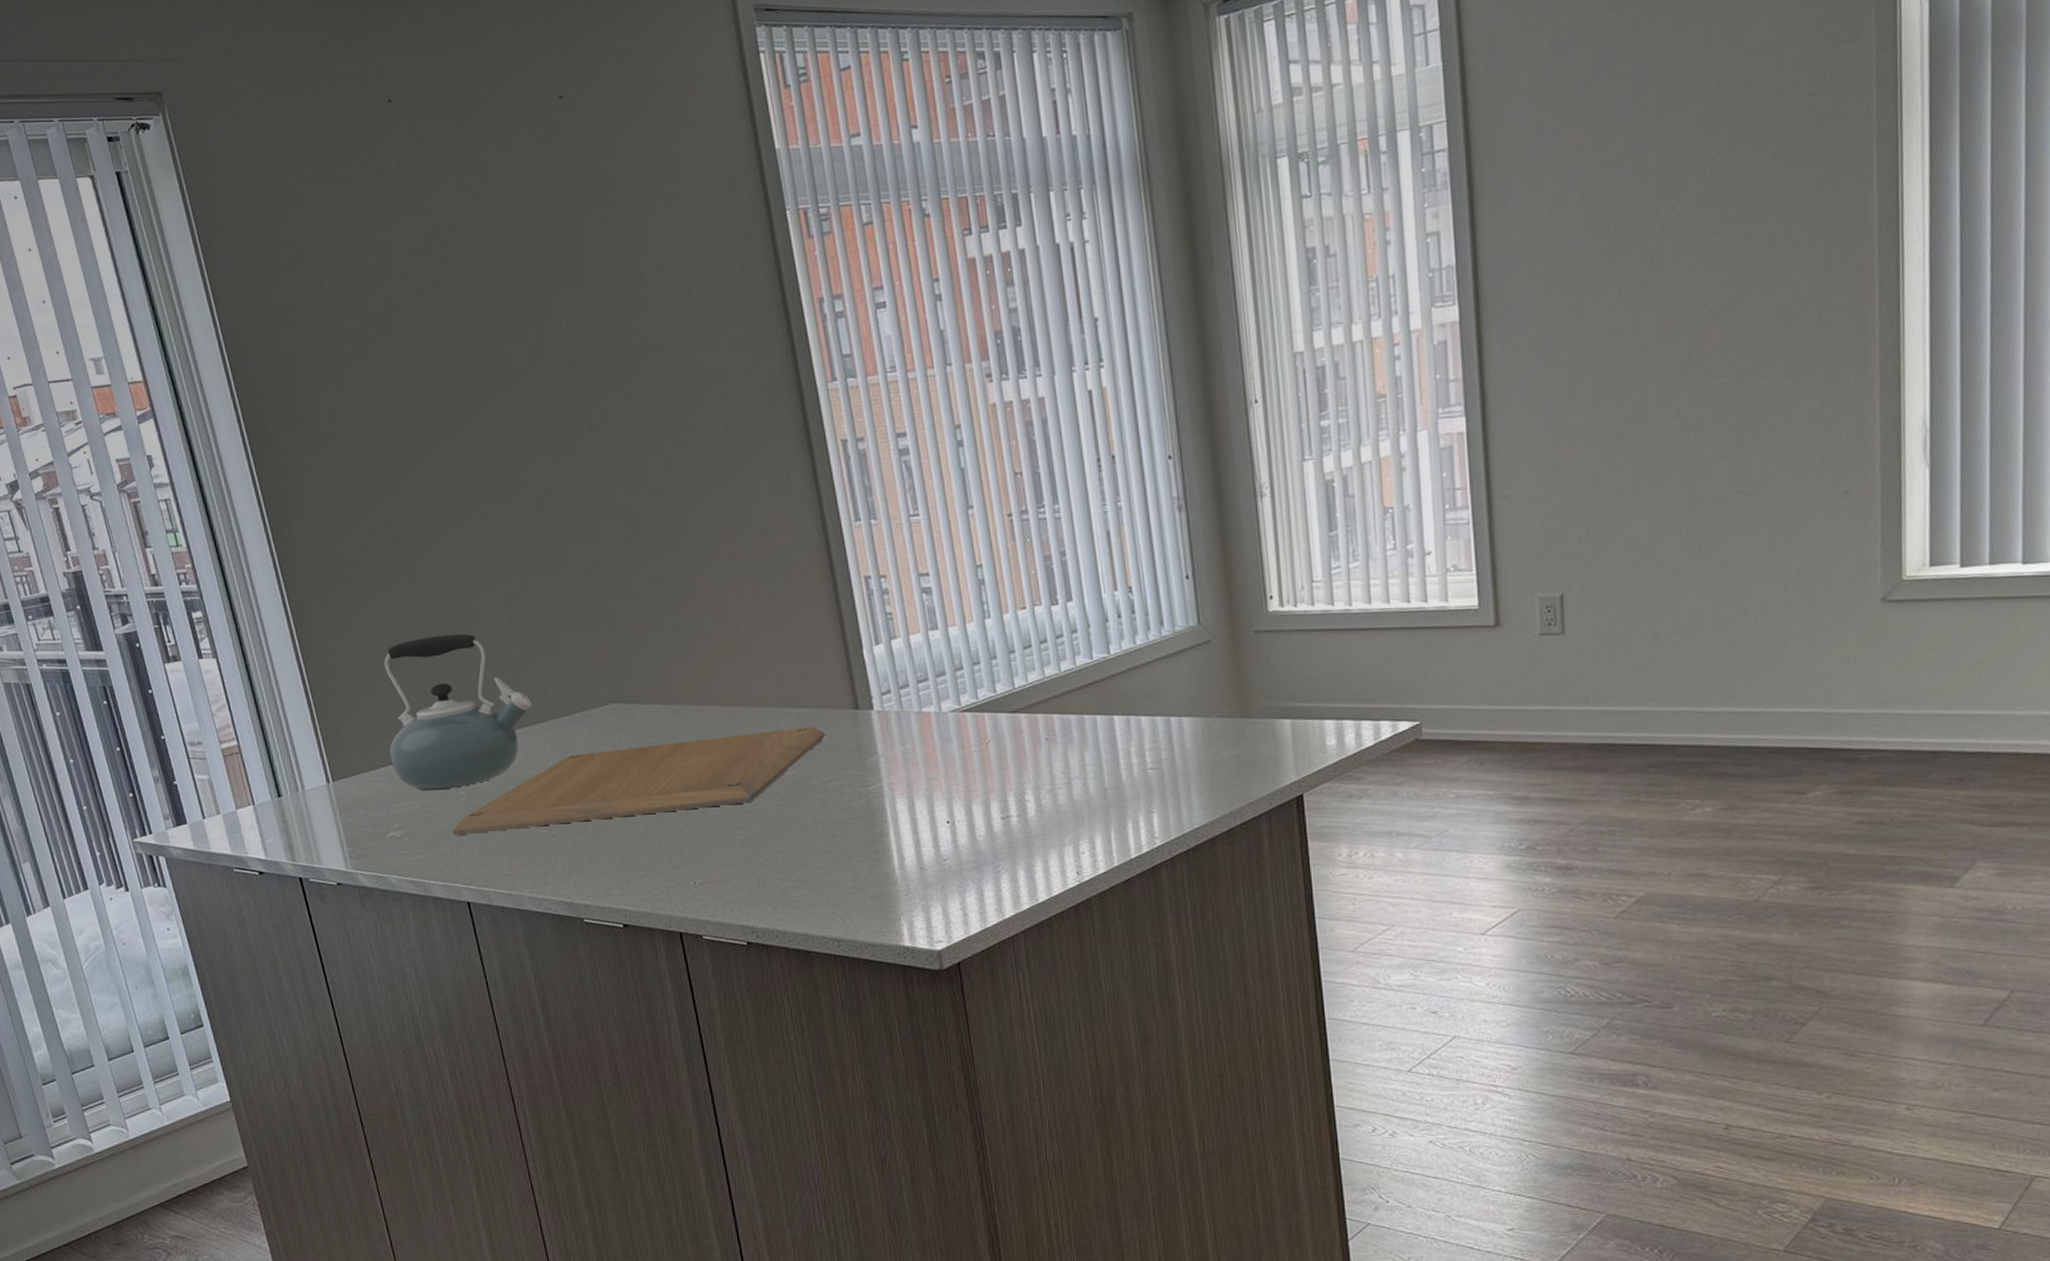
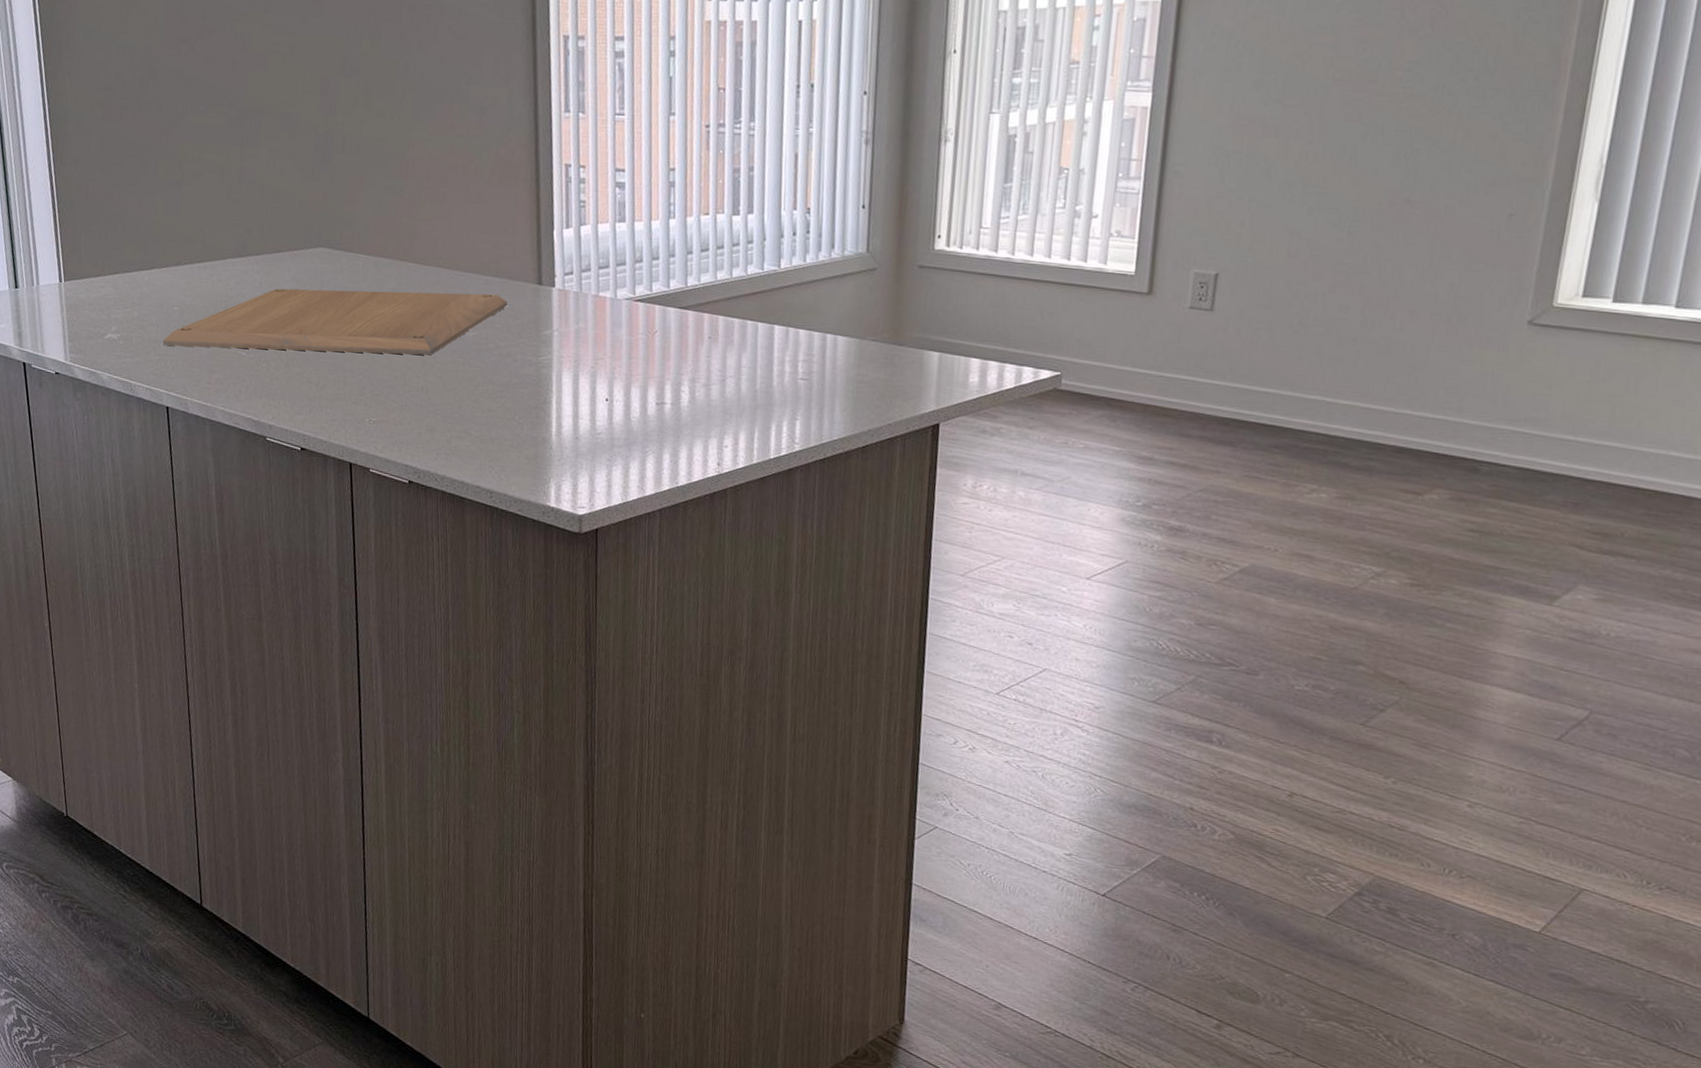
kettle: present [384,634,533,791] -> none [117,163,250,303]

